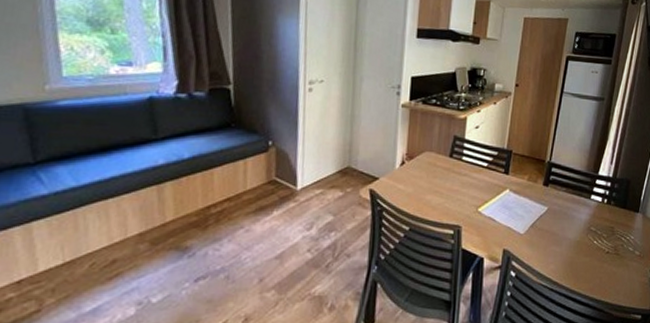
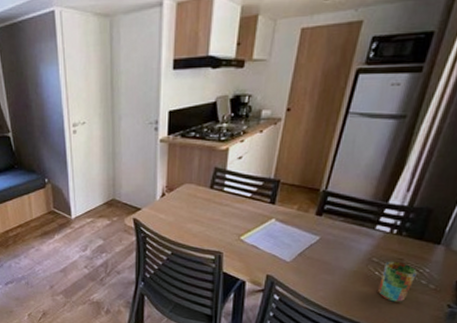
cup: none [598,229,625,271] -> present [378,261,417,302]

